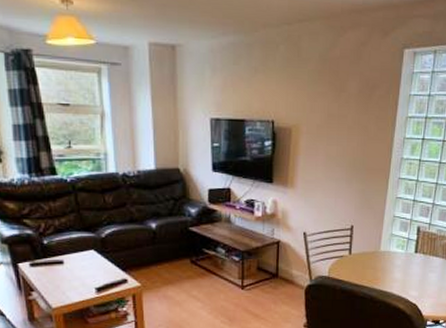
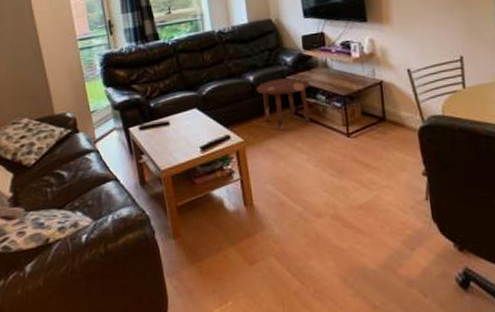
side table: none [157,229,212,278] -> present [256,77,310,130]

